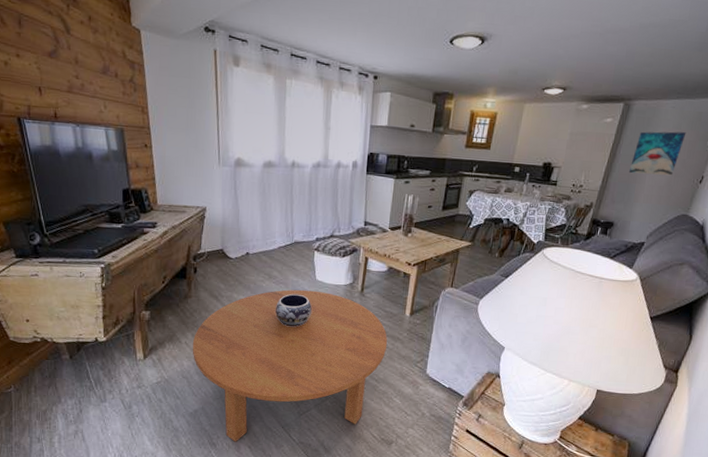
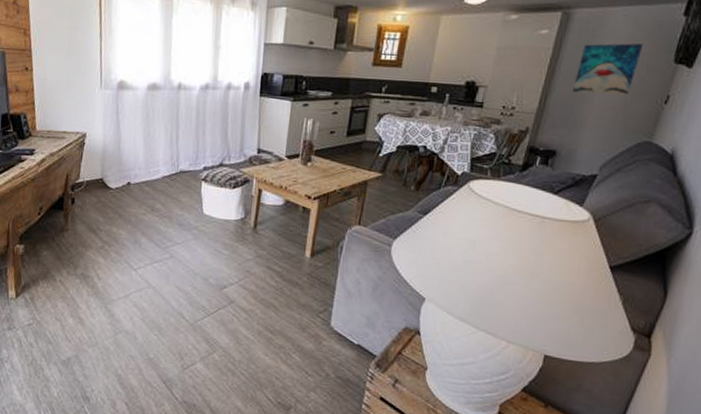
coffee table: present [192,289,387,442] -> none [67,224,284,397]
decorative bowl: present [275,293,312,326] -> none [158,229,198,266]

